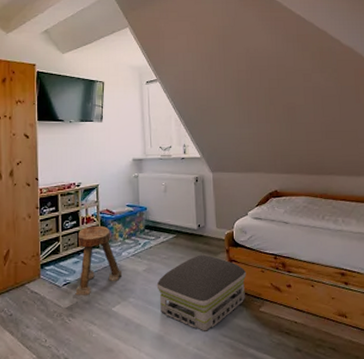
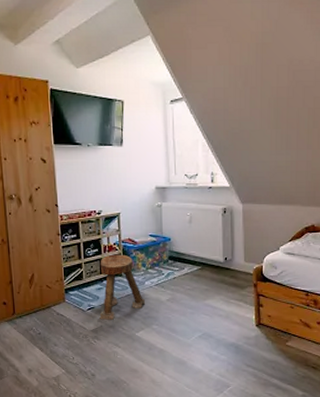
air purifier: present [156,254,247,333] -> none [180,287,275,361]

